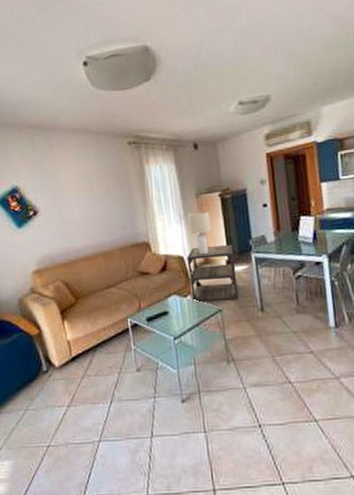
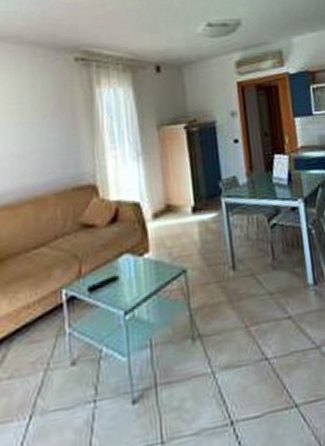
lamp: present [187,211,212,254] -> none [146,146,175,199]
side table: present [187,245,239,302] -> none [144,187,207,262]

